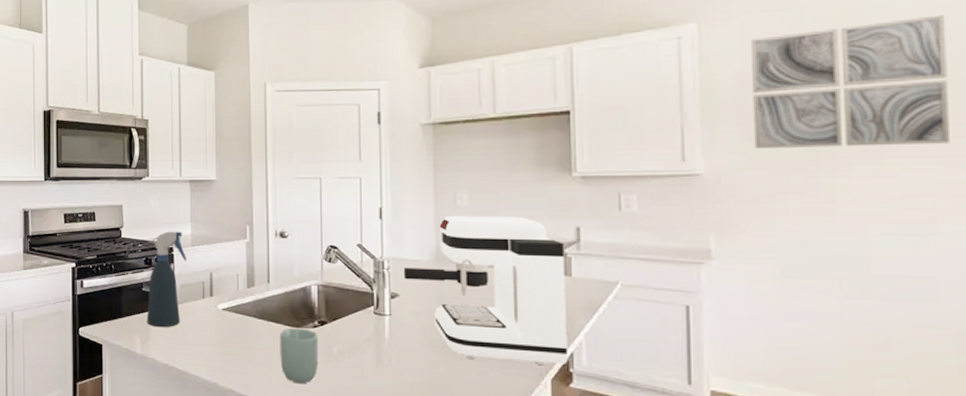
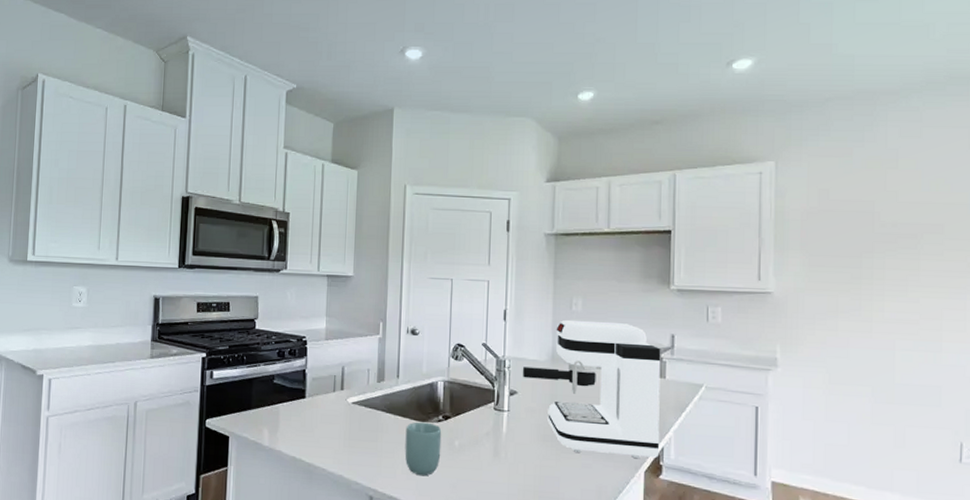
spray bottle: present [146,231,188,328] -> none [276,324,321,420]
wall art: present [750,14,949,148] -> none [814,171,955,277]

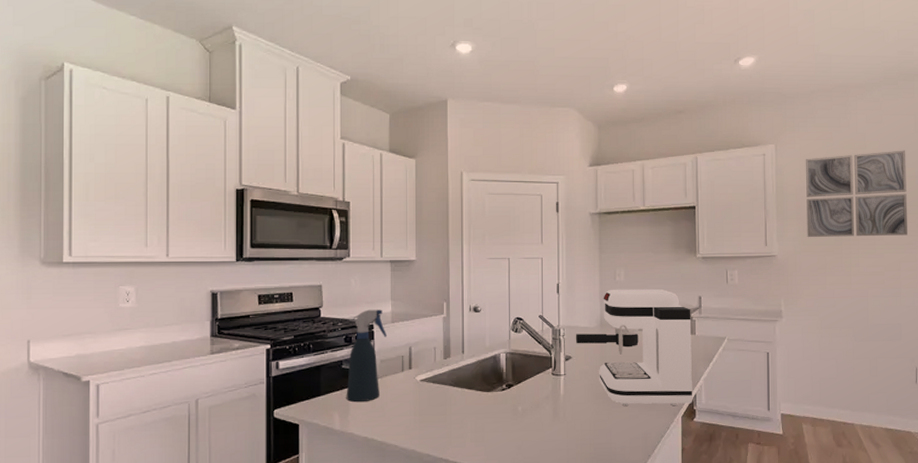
spray bottle: none [276,324,321,420] -> present [346,309,388,403]
cup: present [405,422,442,476] -> none [472,392,506,442]
wall art: none [814,171,955,277] -> present [805,150,907,237]

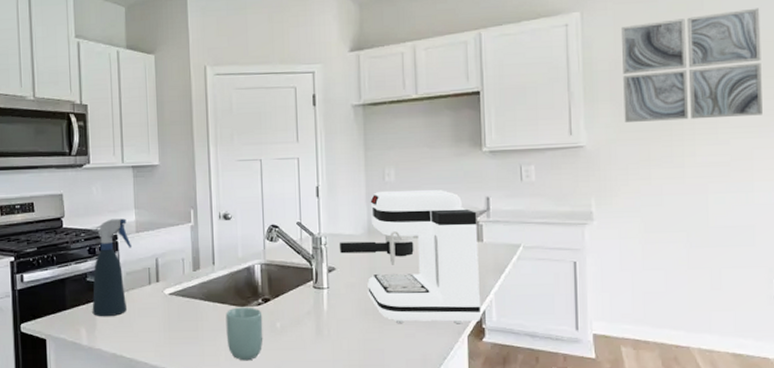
cup: none [472,392,506,442] -> present [225,307,263,361]

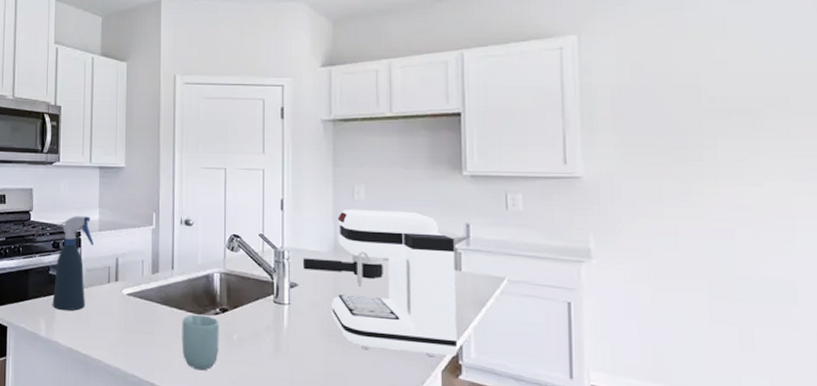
wall art: present [620,8,762,122] -> none [625,37,805,156]

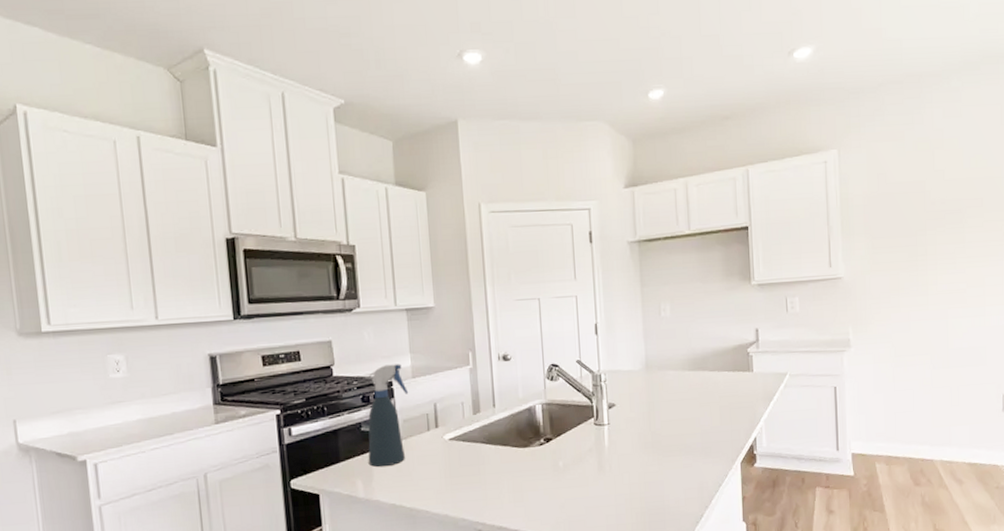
cup: present [182,314,219,371] -> none [508,447,546,502]
coffee maker: present [302,209,458,357] -> none [618,323,753,454]

